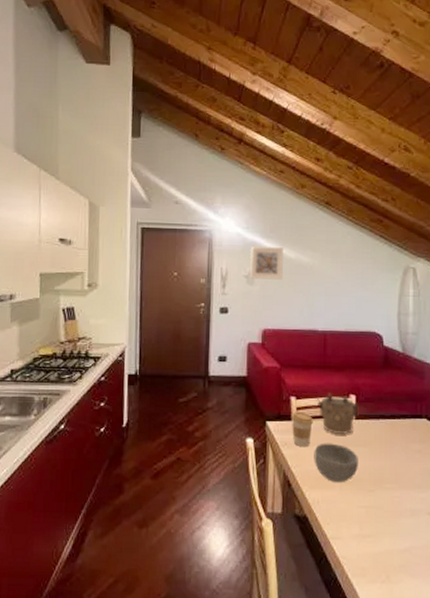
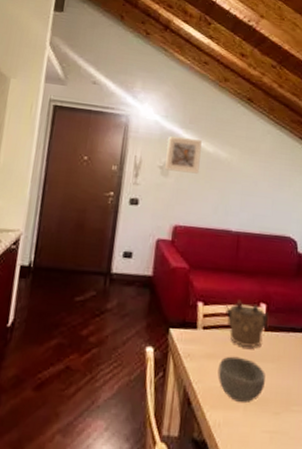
coffee cup: present [291,411,313,446] -> none [196,319,220,359]

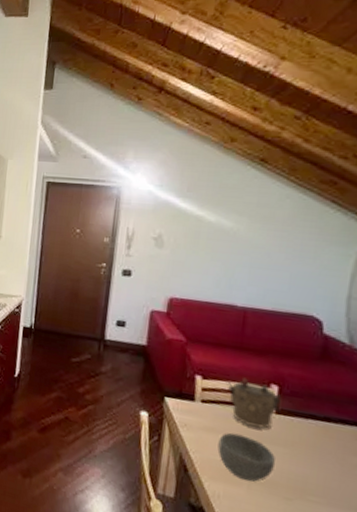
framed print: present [165,136,202,174] -> none [159,206,202,245]

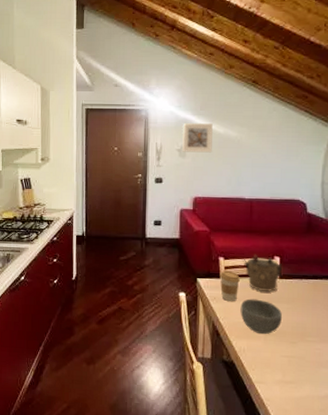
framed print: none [159,206,202,245] -> present [182,123,213,153]
coffee cup: none [194,392,221,433] -> present [219,270,240,301]

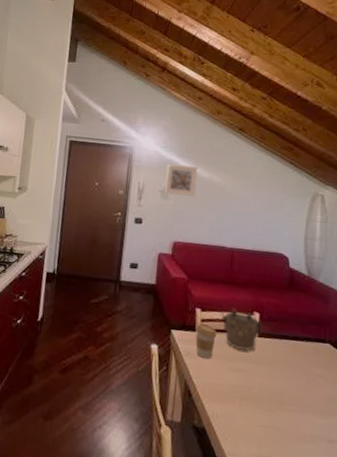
bowl: present [240,298,282,335] -> none [215,357,259,399]

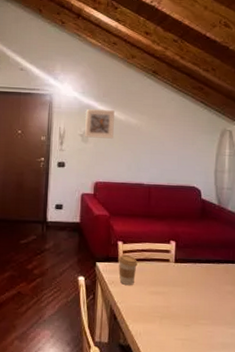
teapot: present [219,308,262,351] -> none [139,238,178,276]

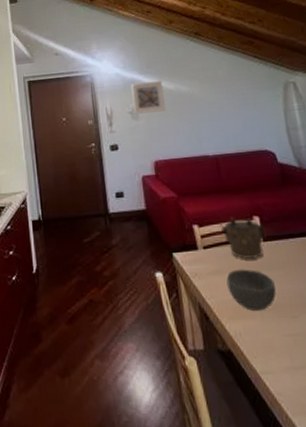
coffee cup: present [118,254,137,285] -> none [197,239,221,276]
bowl: none [137,282,177,318] -> present [226,269,276,312]
teapot: none [139,238,178,276] -> present [218,216,267,260]

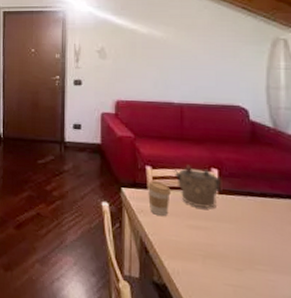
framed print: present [131,81,166,114] -> none [102,24,135,54]
coffee cup: none [197,239,221,276] -> present [147,181,171,216]
bowl: present [226,269,276,312] -> none [172,214,223,257]

